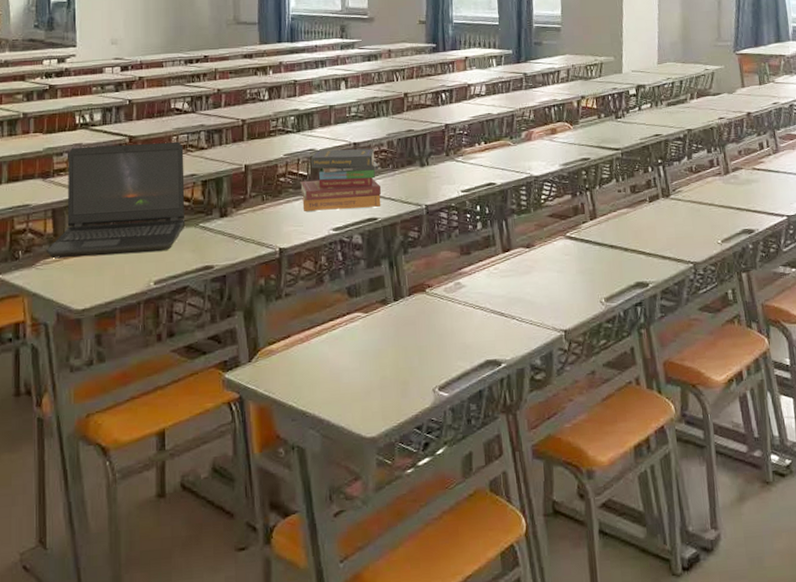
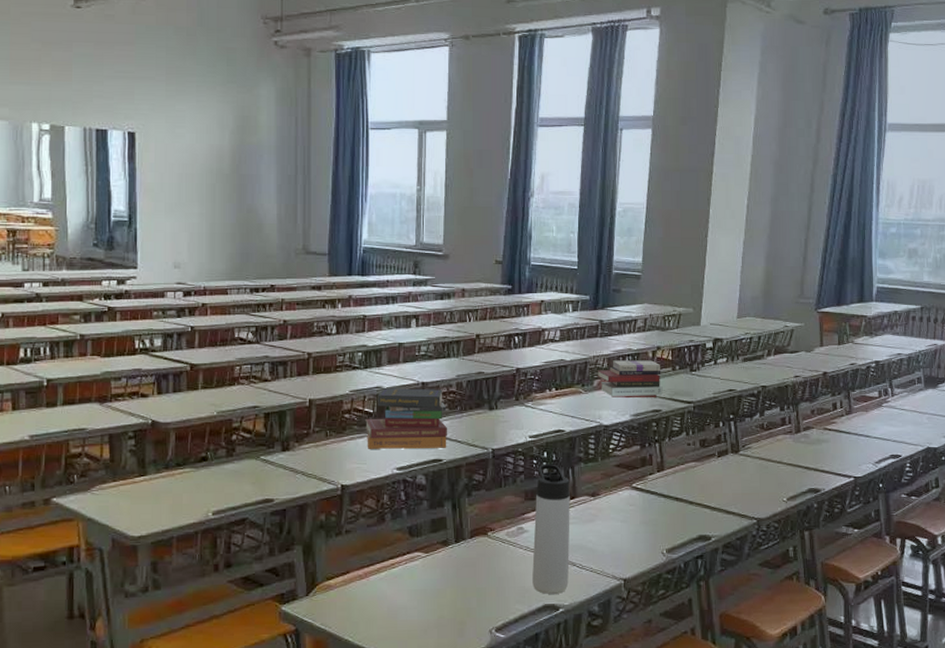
laptop computer: present [47,141,186,259] -> none [103,372,247,485]
thermos bottle: none [471,217,509,349] -> present [532,464,570,594]
books: none [524,109,590,148] -> present [597,360,663,398]

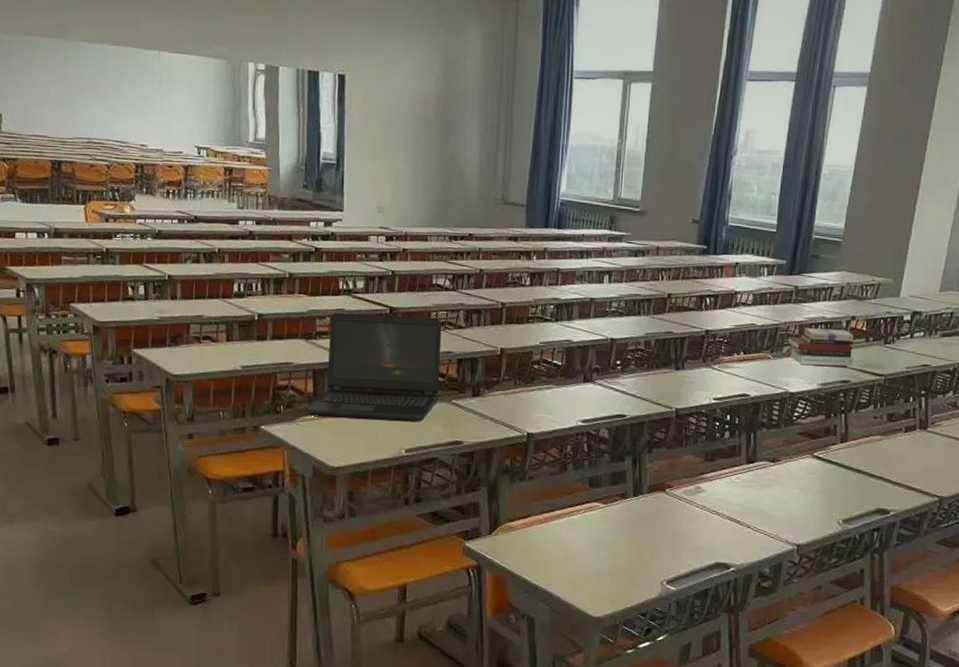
laptop computer: none [103,372,247,485] -> present [306,312,442,423]
books: present [365,388,448,449] -> none [553,342,634,404]
thermos bottle: present [532,464,570,594] -> none [706,426,751,553]

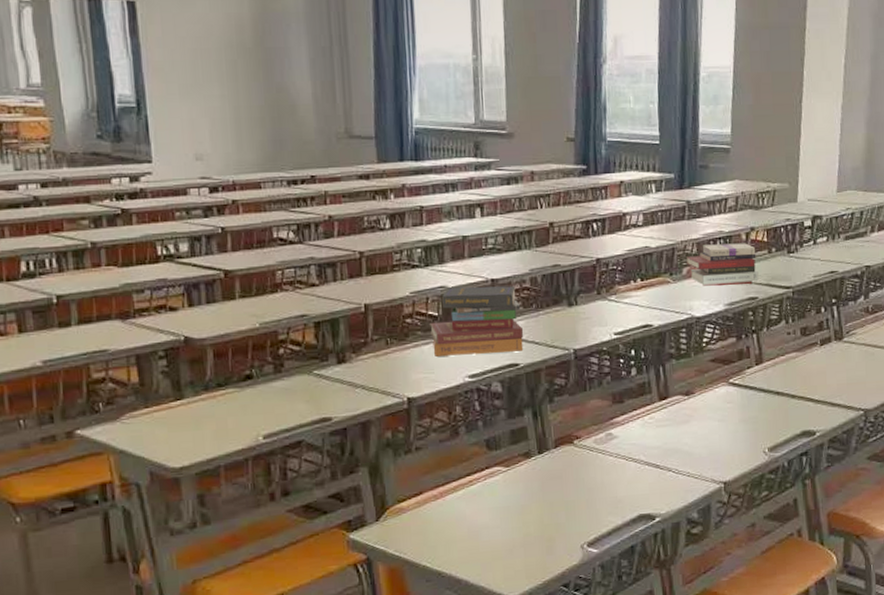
laptop computer: present [306,312,442,423] -> none [132,277,297,412]
books: none [553,342,634,404] -> present [430,286,524,357]

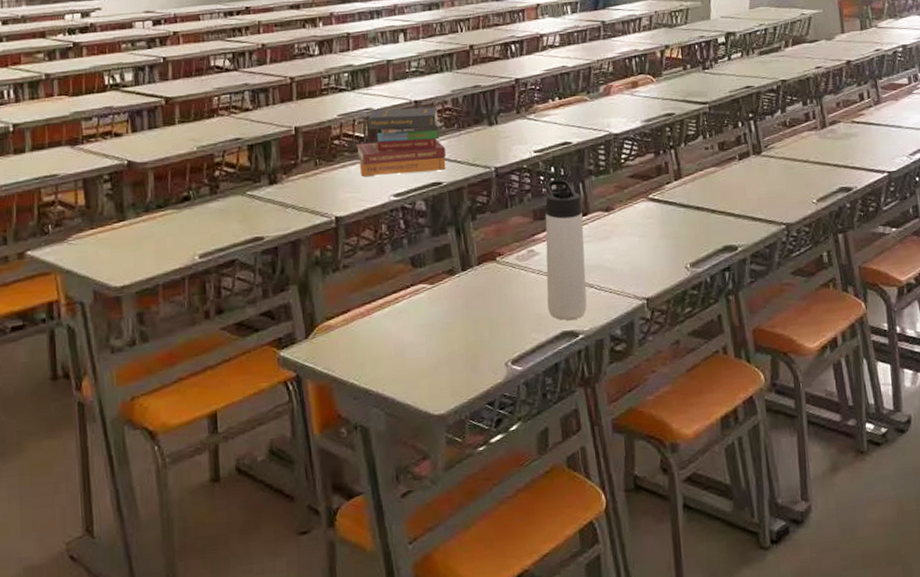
thermos bottle: none [624,362,665,503] -> present [545,179,587,320]
books: present [686,243,759,286] -> none [602,60,675,103]

